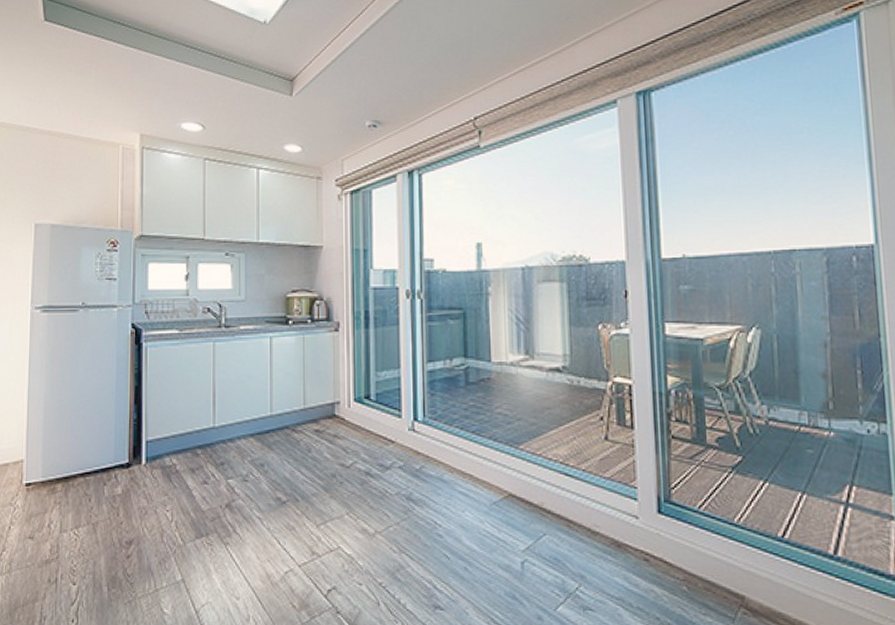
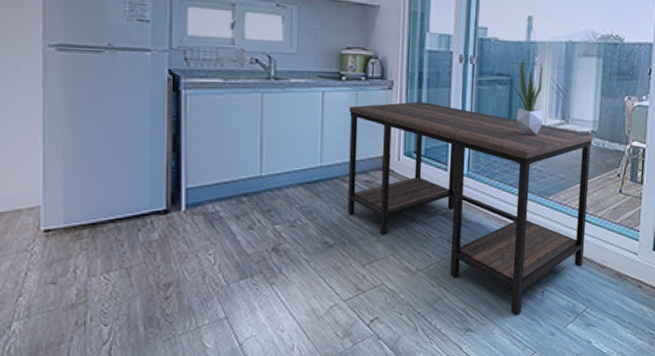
desk: none [297,343,570,592] -> present [347,102,593,315]
potted plant: none [467,289,503,374] -> present [514,59,543,135]

